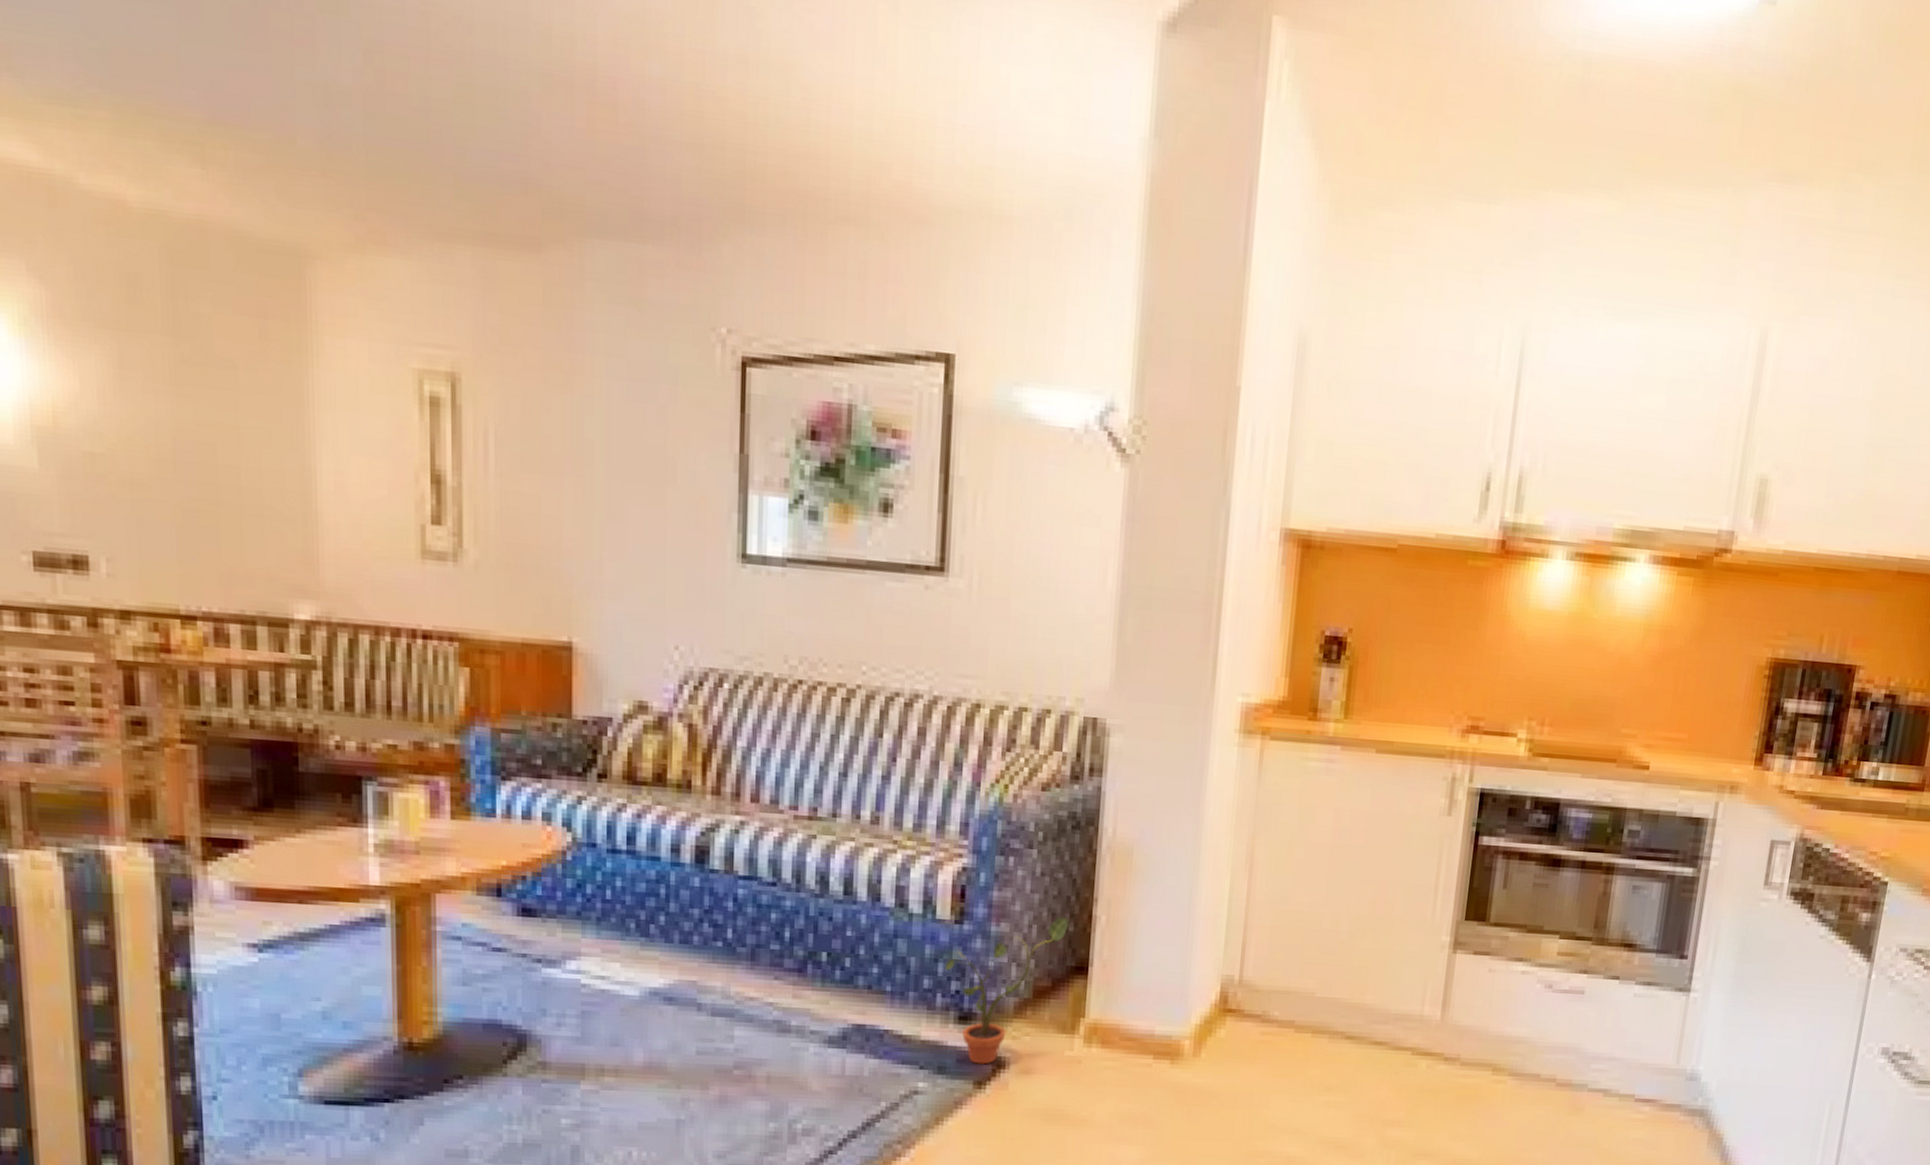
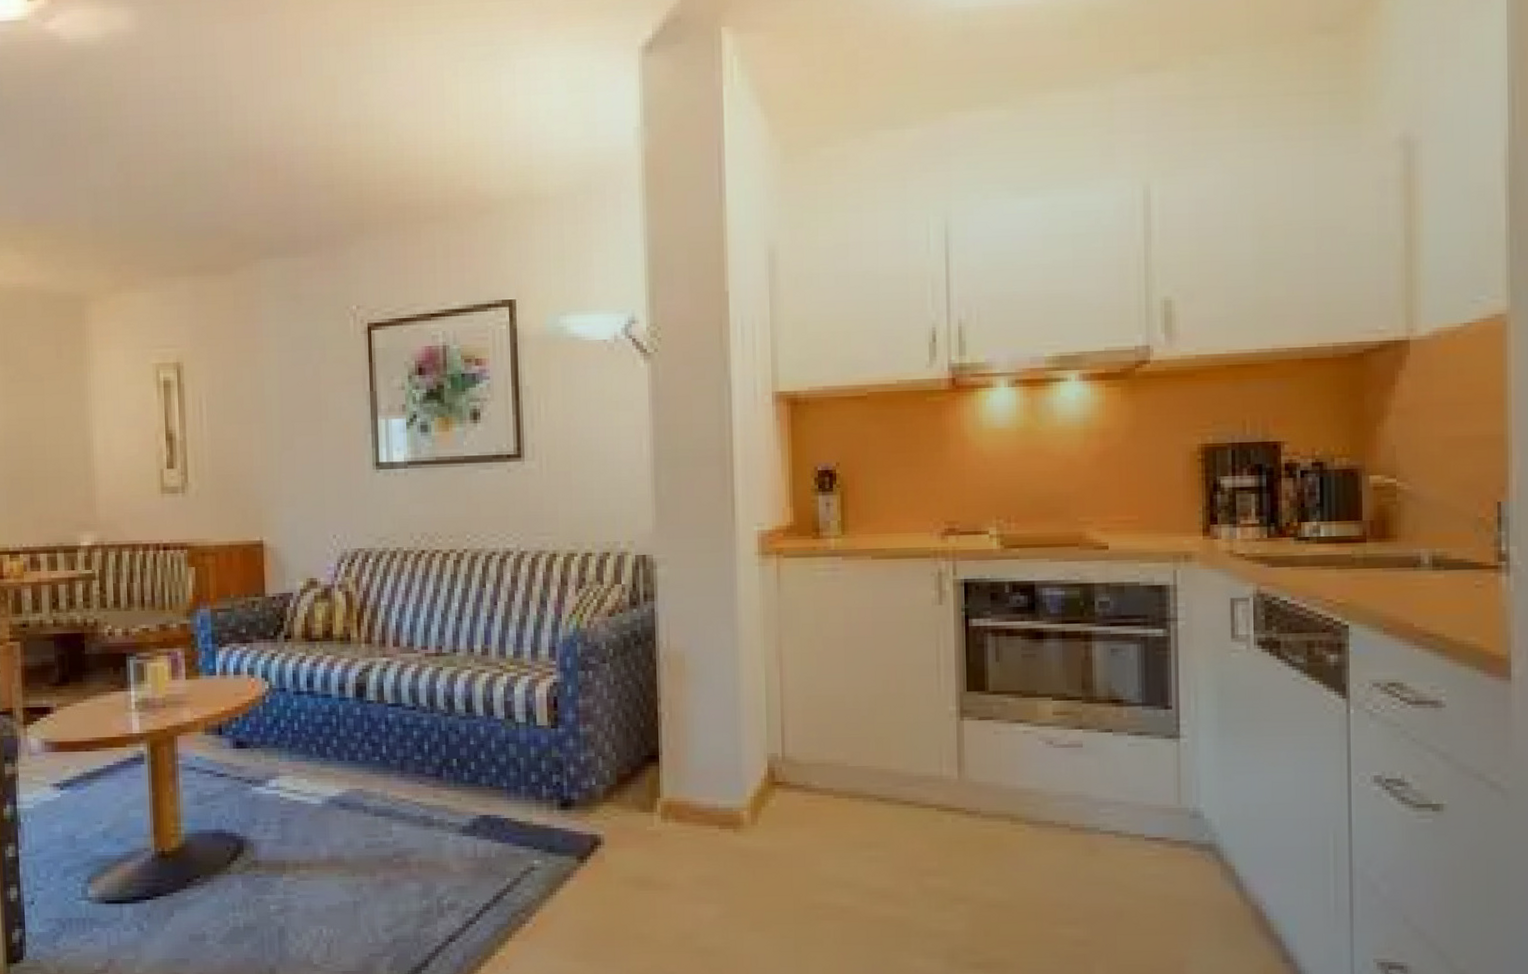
potted plant: present [945,917,1069,1065] -> none [546,716,640,842]

